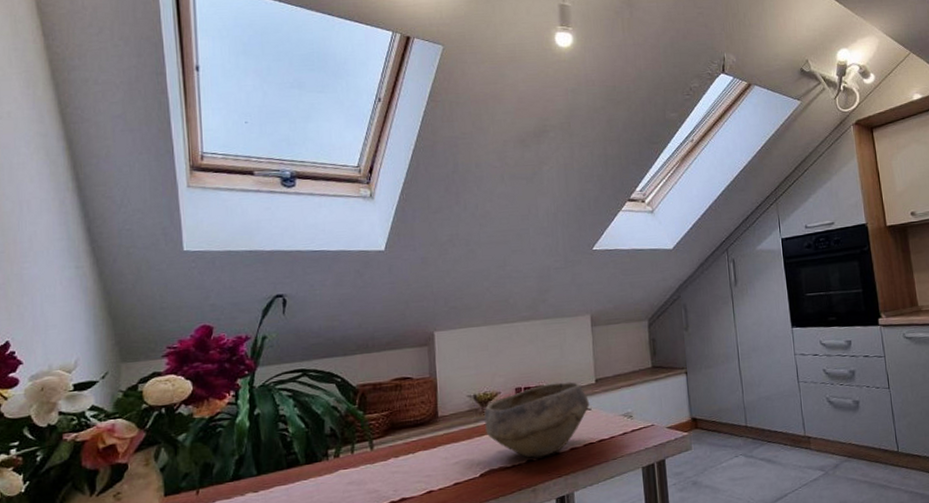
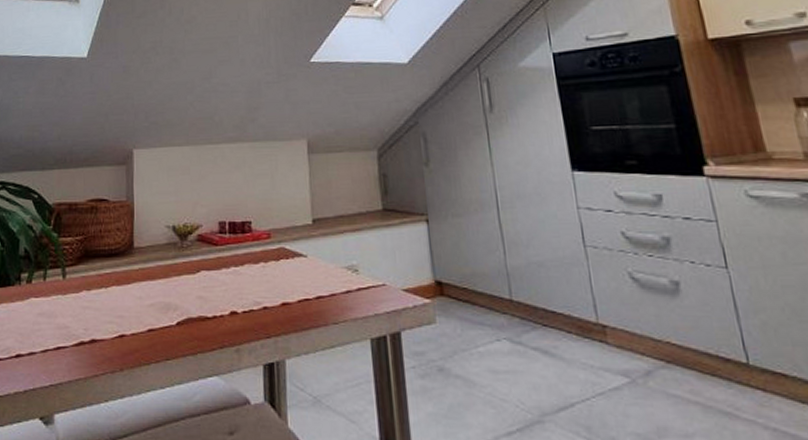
bowl: present [484,381,590,458] -> none [183,219,306,310]

